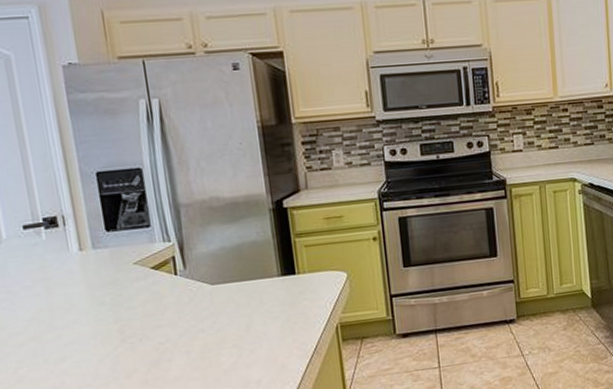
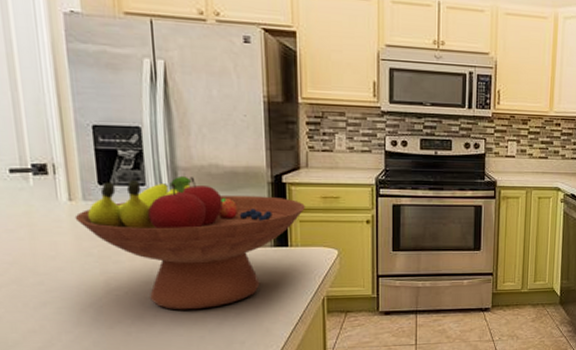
fruit bowl: none [86,212,309,353] -> present [75,175,305,310]

